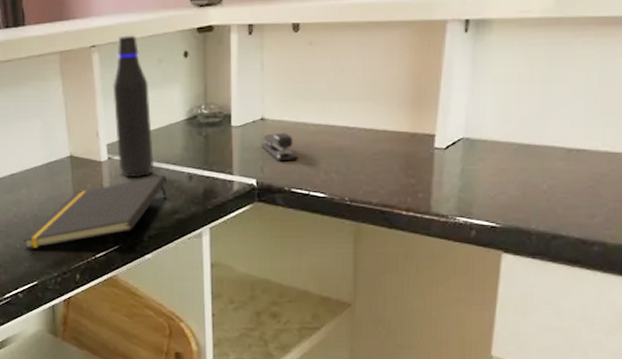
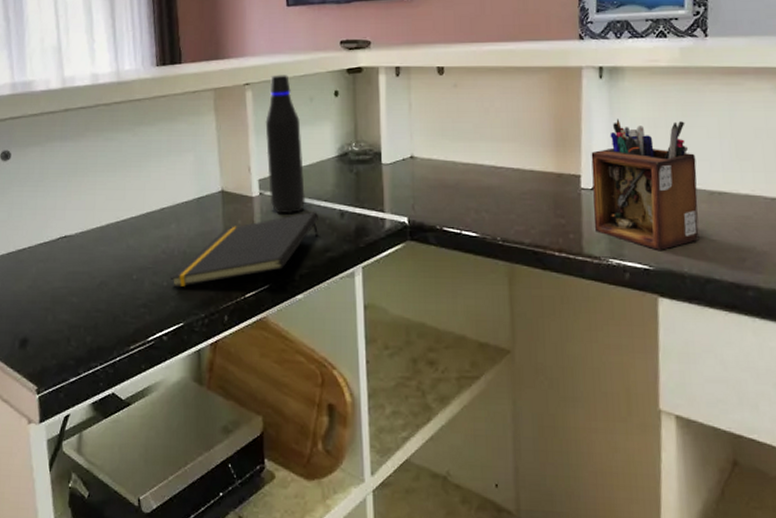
stapler: present [261,133,298,162] -> none [411,171,449,200]
desk organizer: none [444,75,558,208] -> present [591,119,699,250]

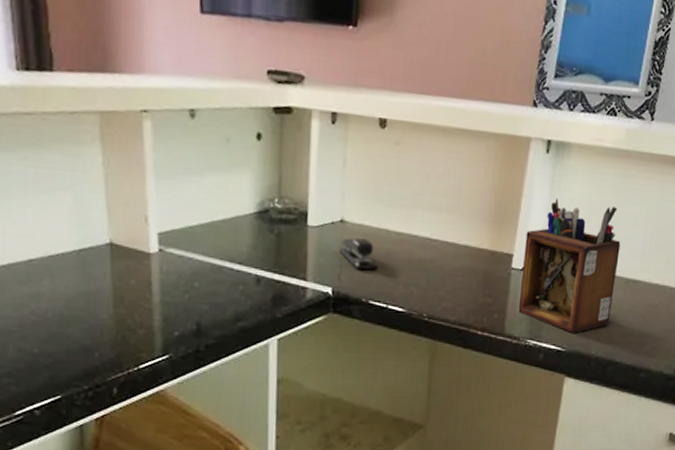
notepad: present [170,211,318,288] -> none [43,274,230,356]
water bottle: present [265,75,305,214] -> none [168,103,216,277]
stapler: none [411,171,449,200] -> present [339,237,378,270]

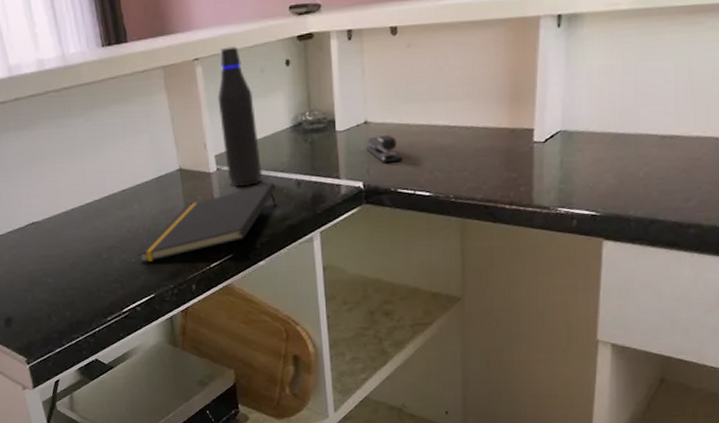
notepad: none [43,274,230,356] -> present [138,182,276,263]
water bottle: none [168,103,216,277] -> present [217,46,262,188]
desk organizer: present [518,198,621,333] -> none [545,66,650,197]

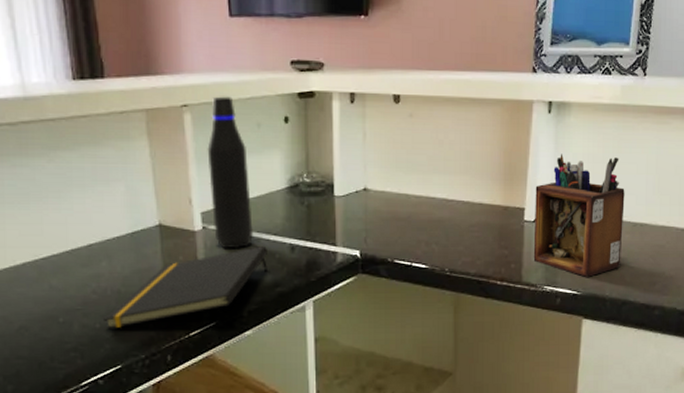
stapler: present [366,135,403,163] -> none [364,204,401,233]
desk organizer: none [545,66,650,197] -> present [533,154,625,277]

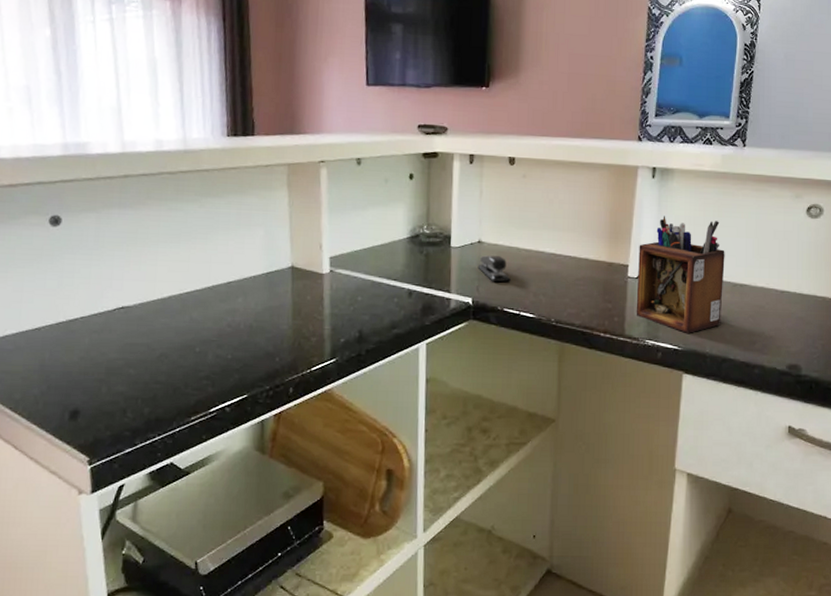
notepad: present [103,245,267,329] -> none [235,289,387,361]
water bottle: present [207,96,253,249] -> none [339,154,376,292]
stapler: none [364,204,401,233] -> present [477,255,511,283]

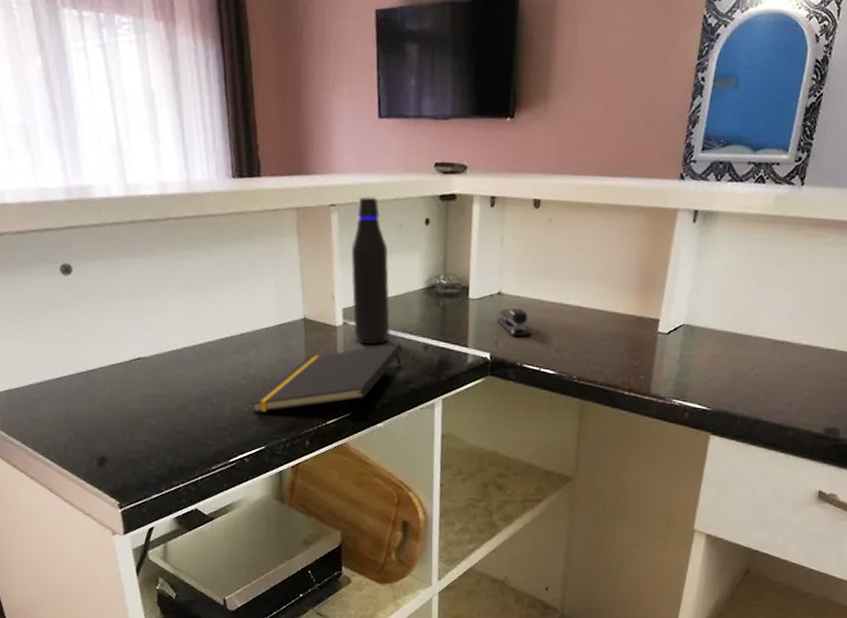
notepad: none [235,289,387,361] -> present [251,343,402,413]
water bottle: none [339,154,376,292] -> present [351,196,390,346]
desk organizer: present [636,216,725,333] -> none [664,265,768,393]

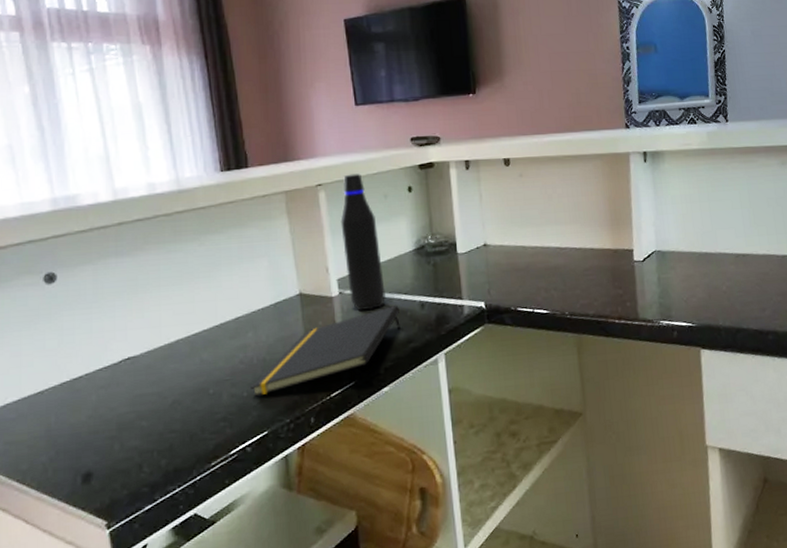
stapler: present [497,308,532,337] -> none [486,256,521,283]

